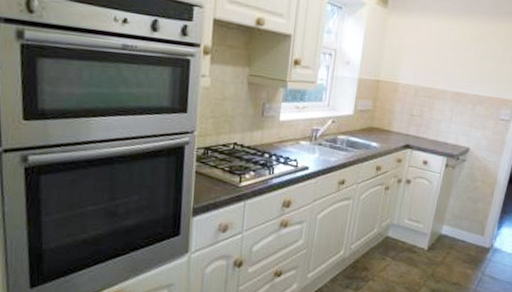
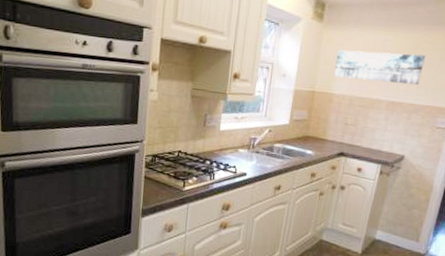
wall art: none [398,38,489,76] -> present [333,50,425,85]

